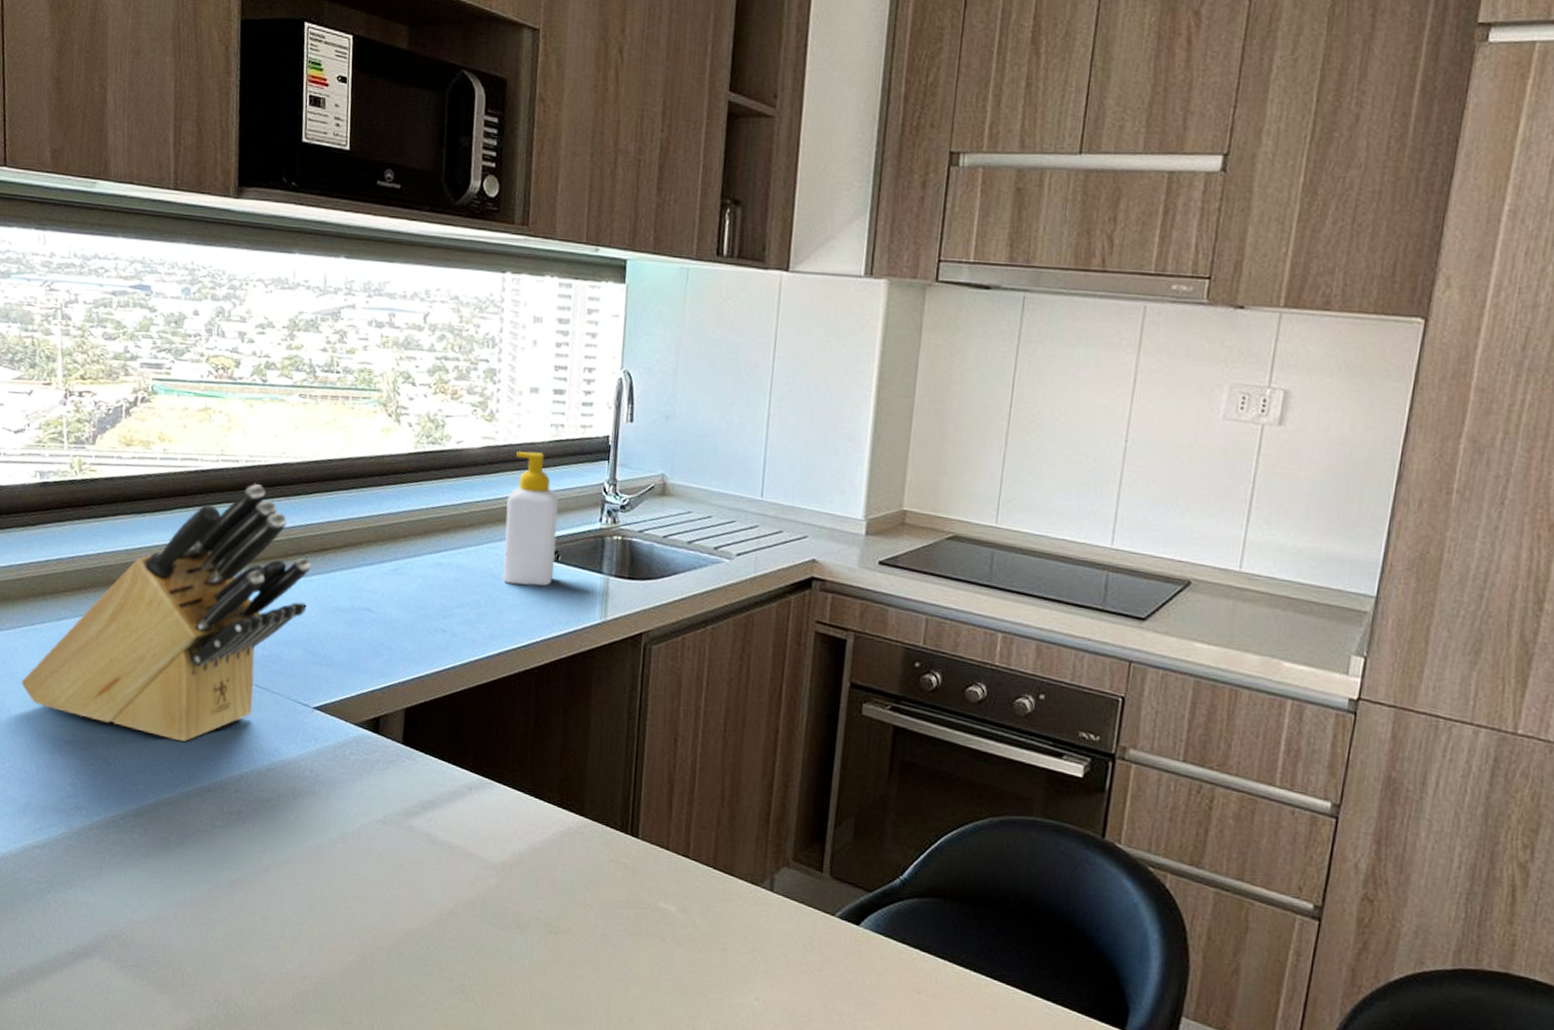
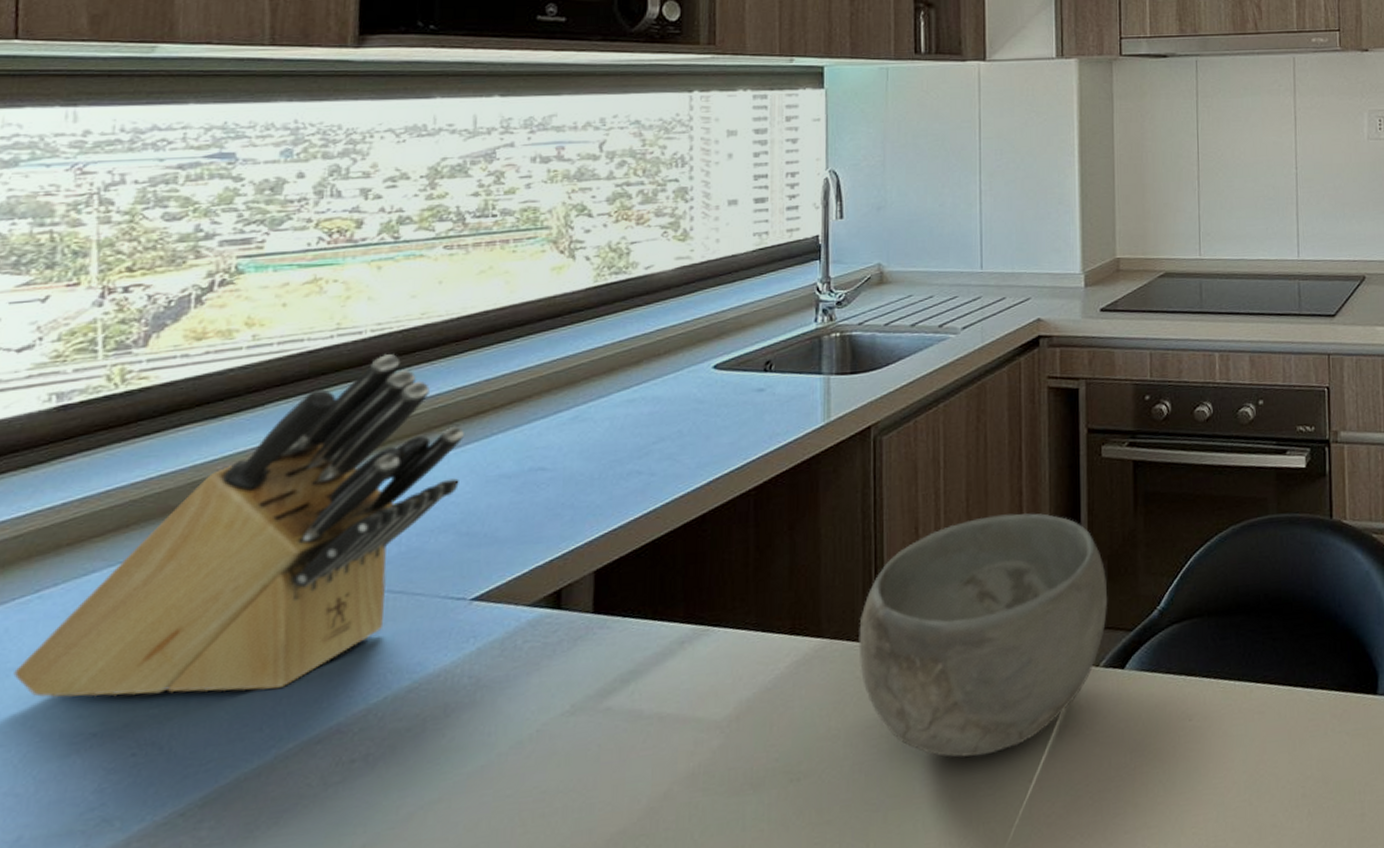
soap bottle: present [502,450,559,586] -> none [707,263,769,406]
bowl: none [615,745,852,965] -> present [858,513,1108,758]

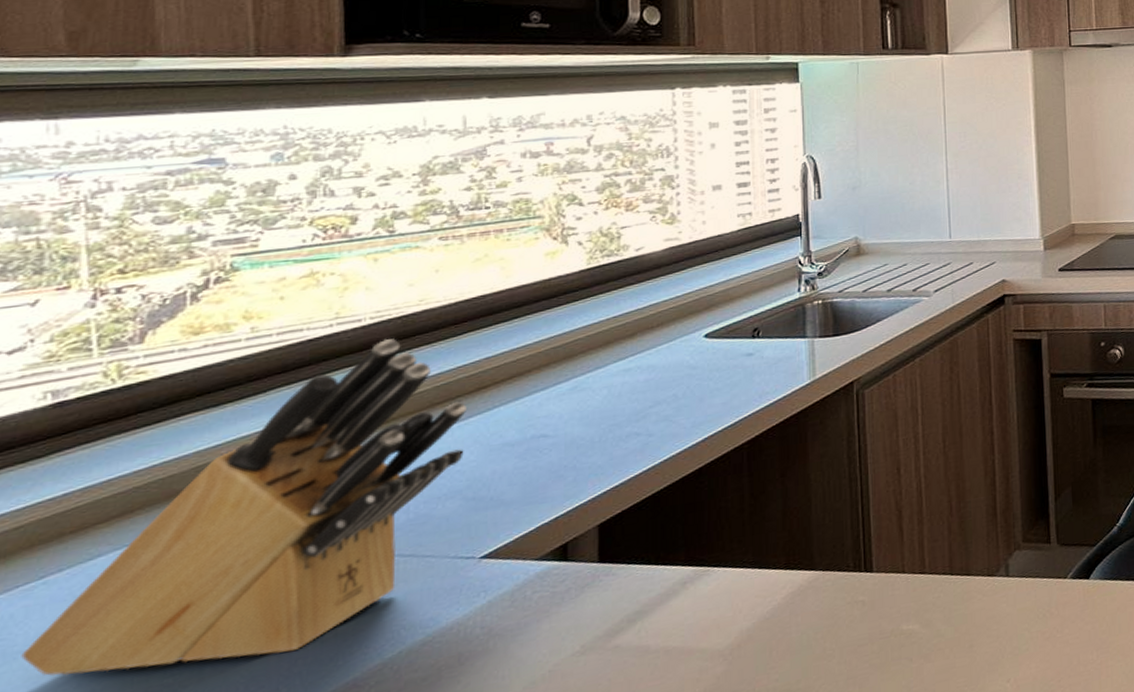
bowl: present [858,513,1108,758] -> none [848,449,1073,666]

